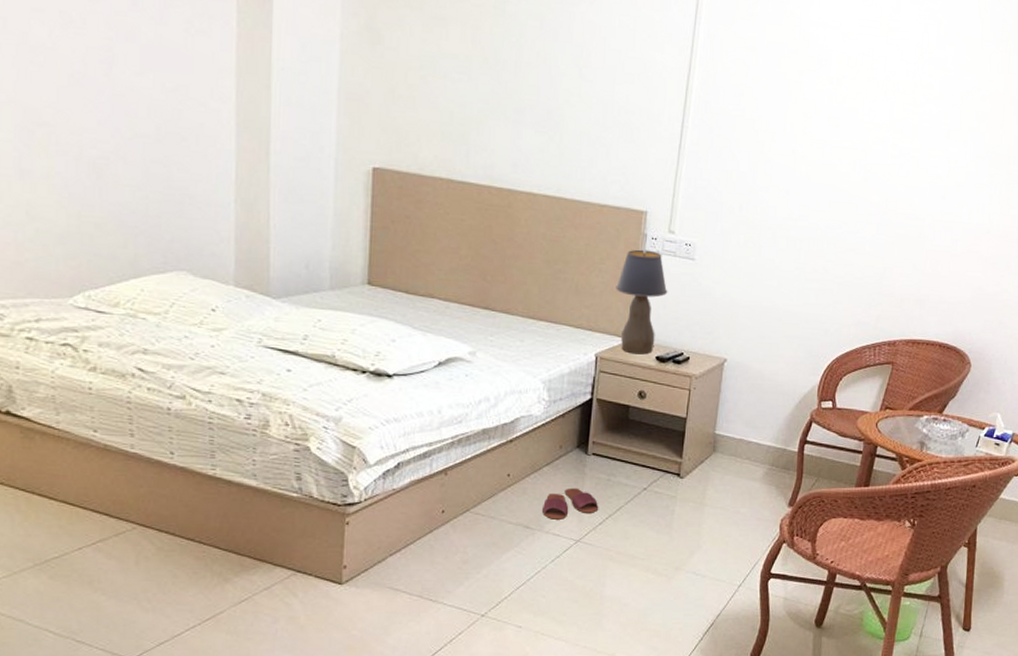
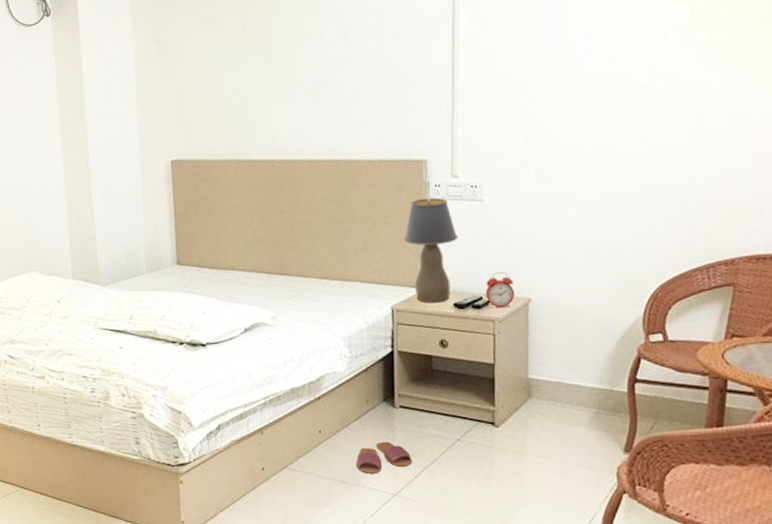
alarm clock: none [686,330,714,365] -> present [485,272,515,308]

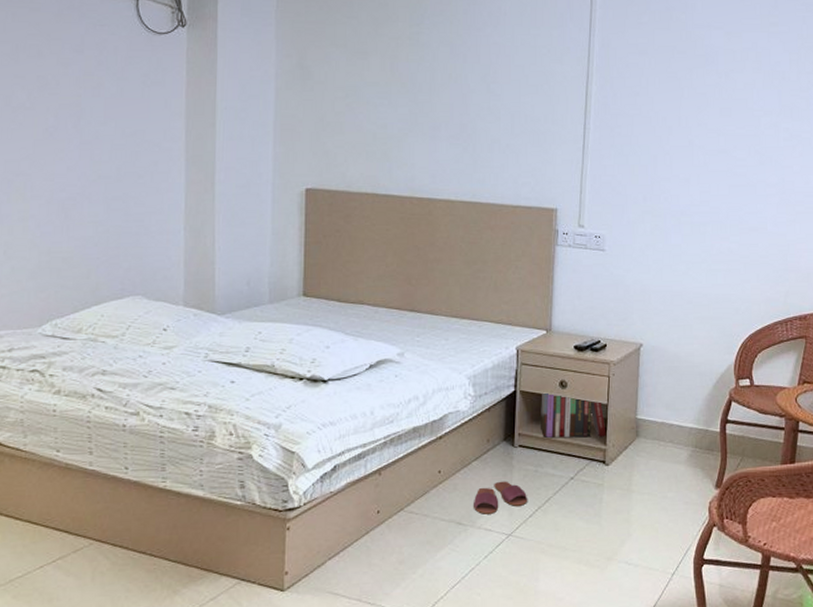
table lamp: present [404,197,458,303] -> none [532,245,582,345]
books: none [420,353,495,399] -> present [541,394,607,438]
alarm clock: present [485,272,515,308] -> none [603,318,629,352]

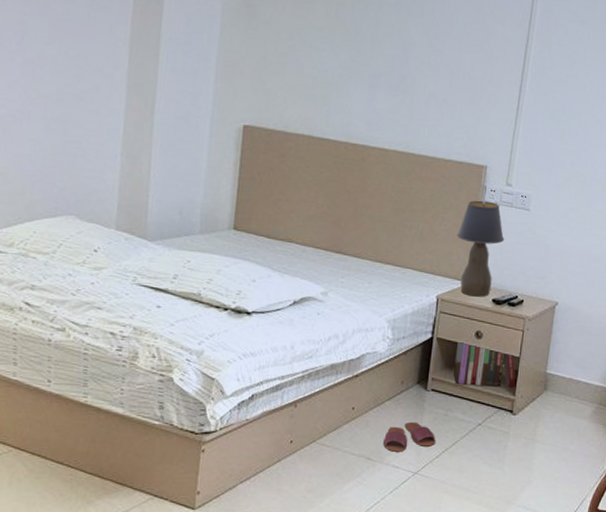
table lamp: none [532,245,582,345] -> present [457,200,505,297]

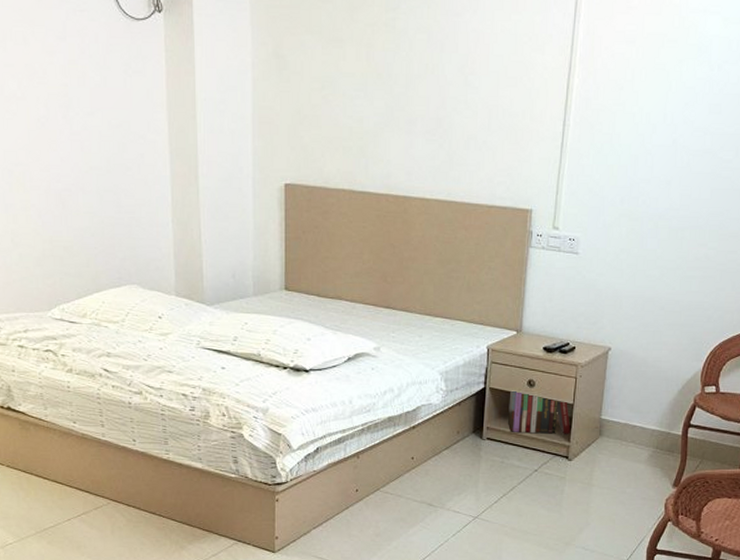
slippers: present [383,421,435,452] -> none [444,469,493,498]
table lamp: present [457,200,505,297] -> none [504,246,554,346]

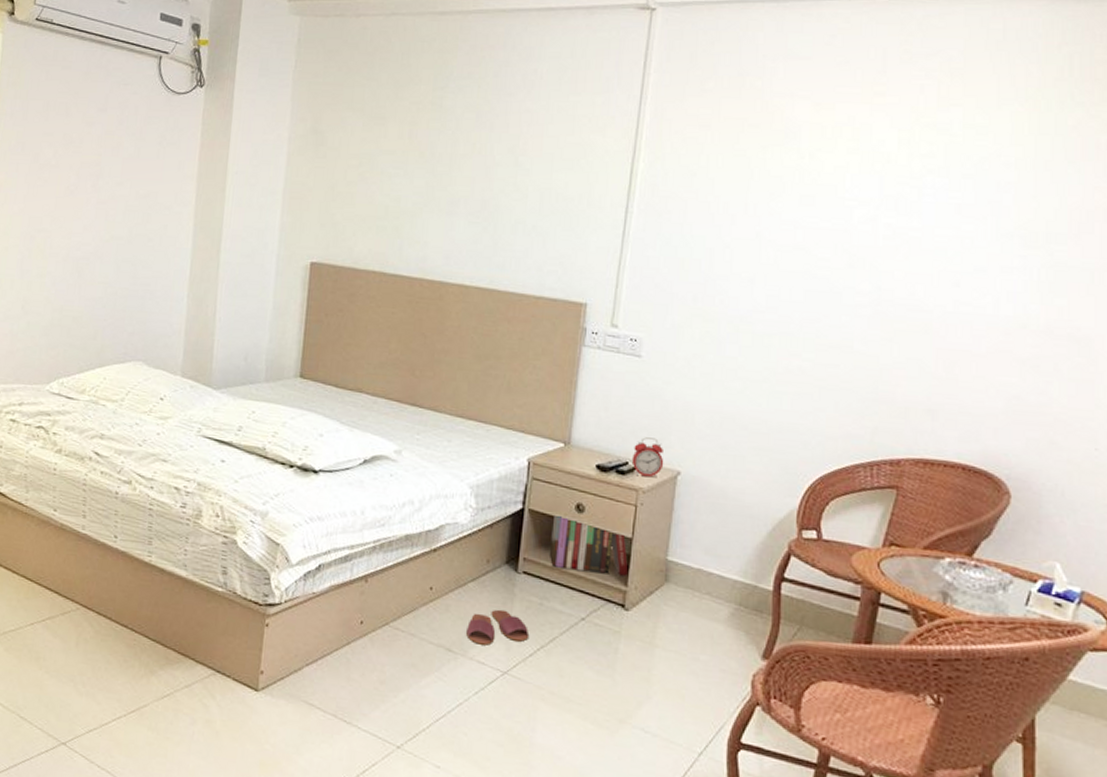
slippers: none [444,469,493,498] -> present [466,609,528,646]
alarm clock: none [572,321,598,354] -> present [631,437,664,478]

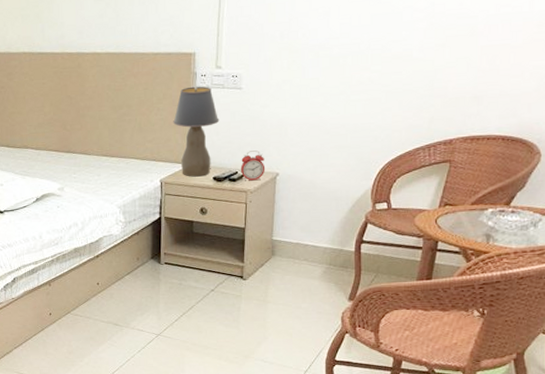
slippers: present [466,609,528,646] -> none [127,291,173,318]
books: present [550,516,629,576] -> none [183,219,244,257]
table lamp: none [551,344,611,462] -> present [173,86,220,177]

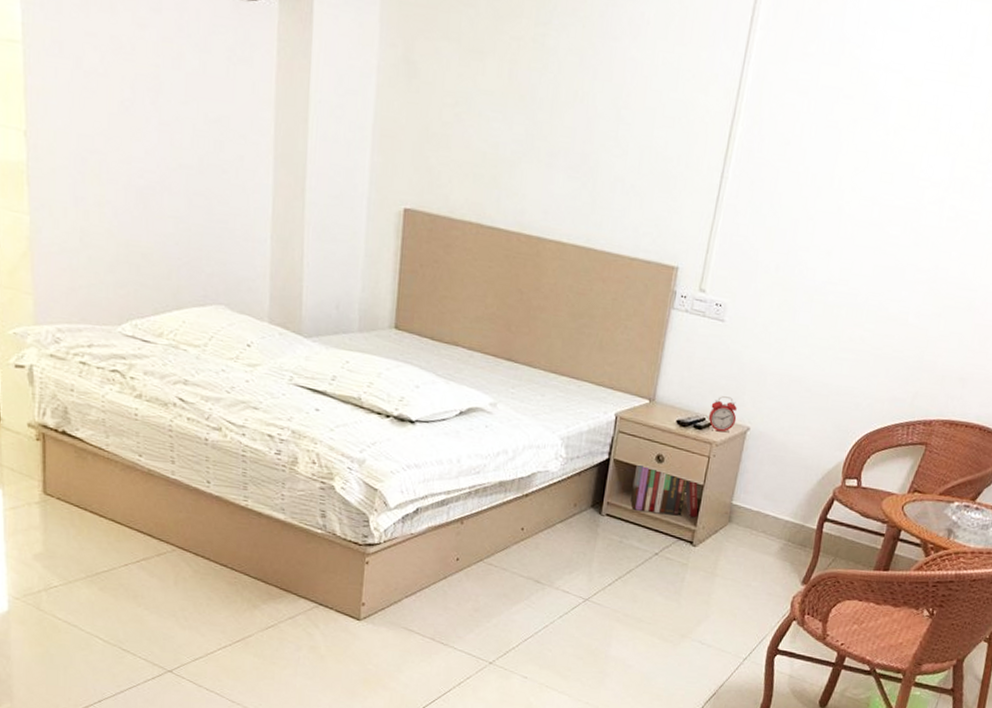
table lamp: present [173,86,220,177] -> none [640,307,694,417]
books: none [183,219,244,257] -> present [631,465,698,518]

